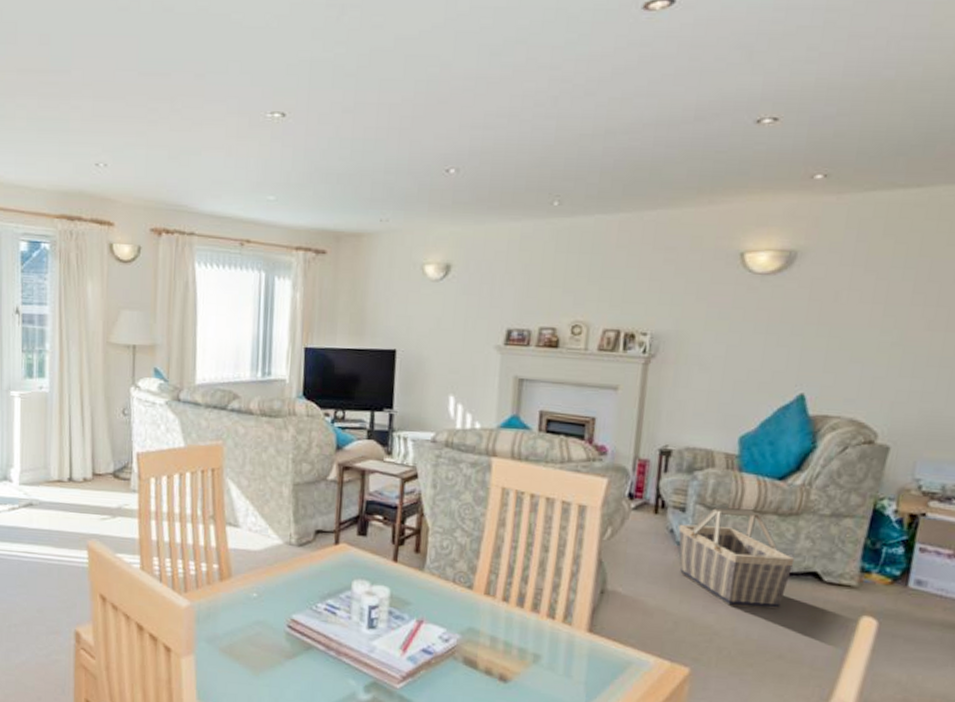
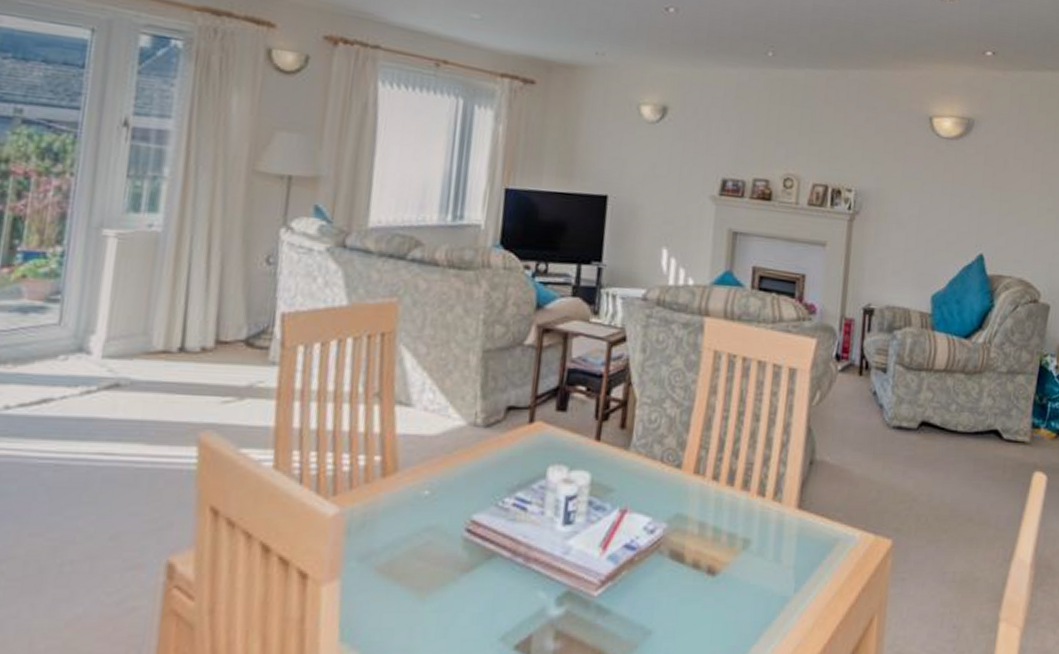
basket: present [678,508,795,609] -> none [880,368,980,470]

